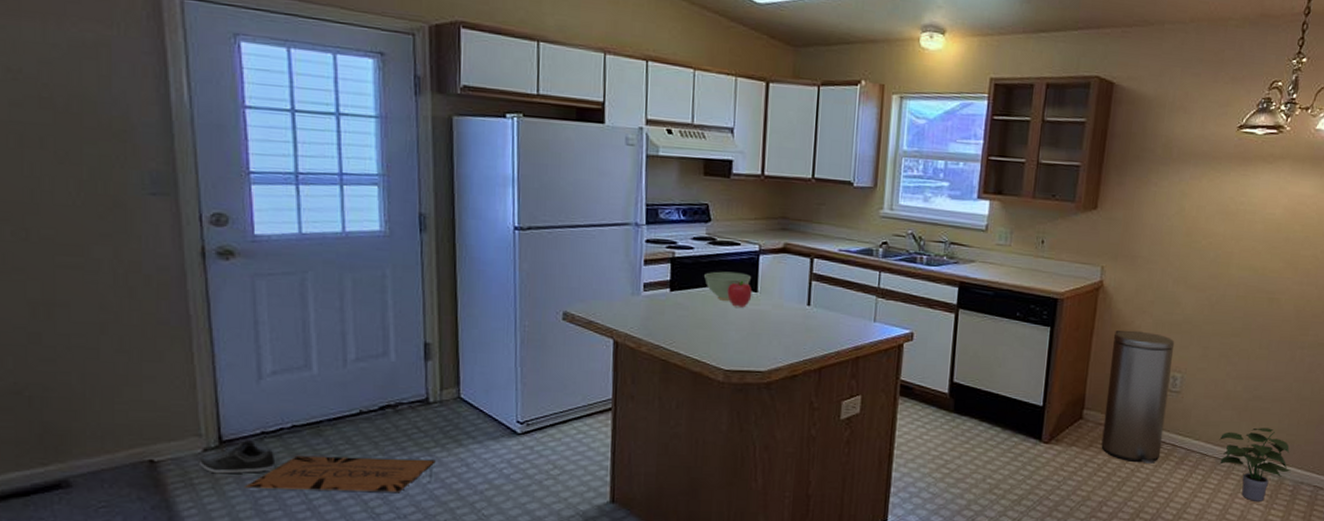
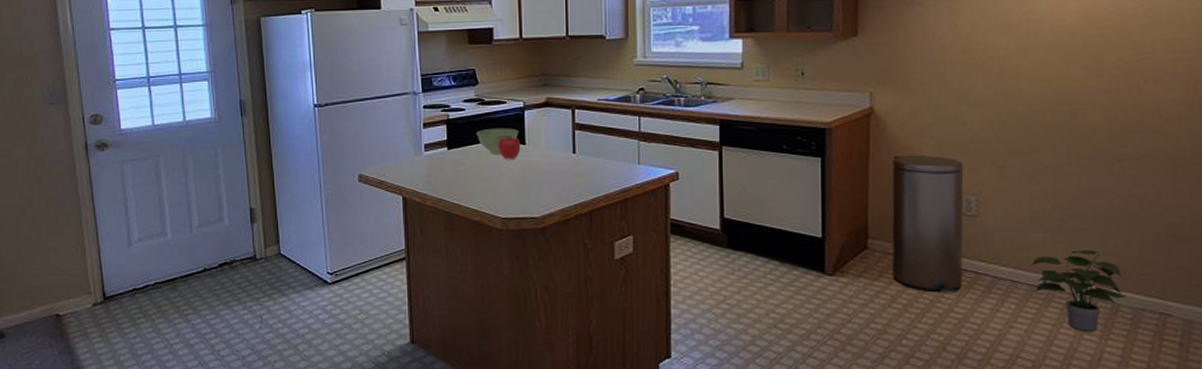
shoe: present [198,440,276,474] -> none [90,296,145,324]
doormat: present [244,455,436,492] -> none [123,307,265,337]

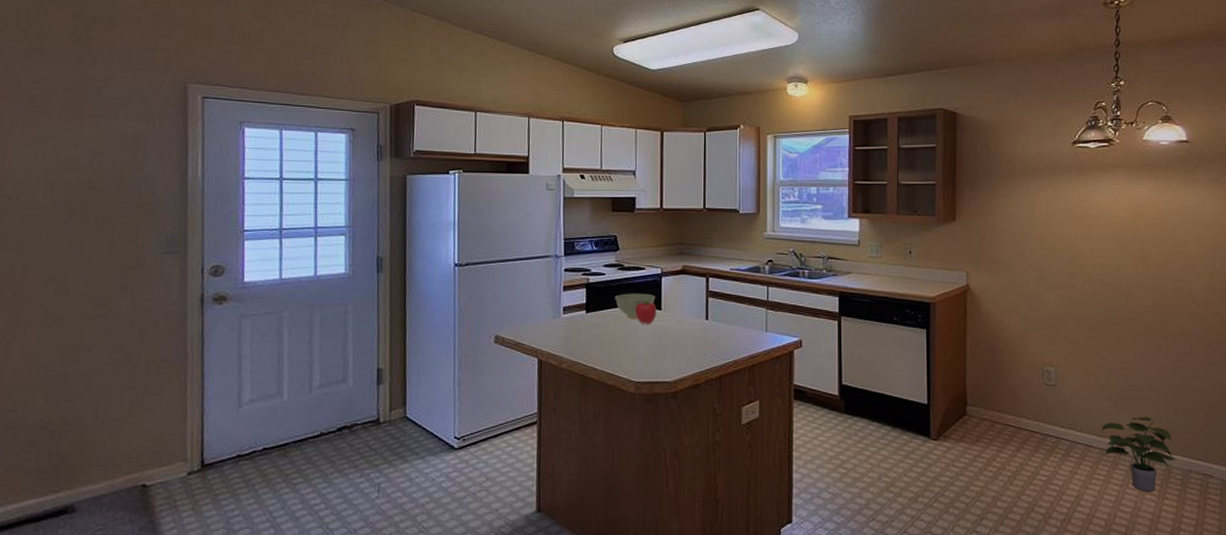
pedal bin: present [892,155,964,294] -> none [985,329,1046,458]

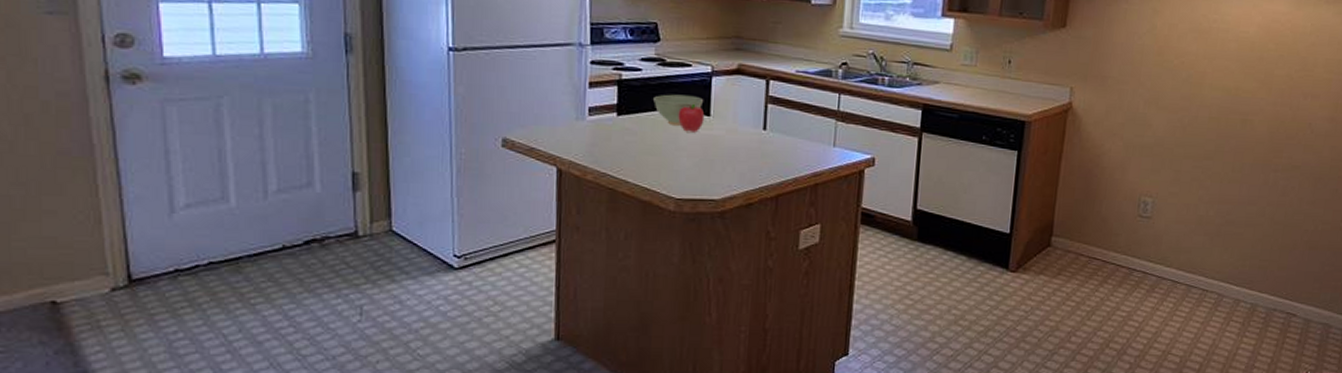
potted plant: present [1101,417,1177,491] -> none [1190,253,1264,329]

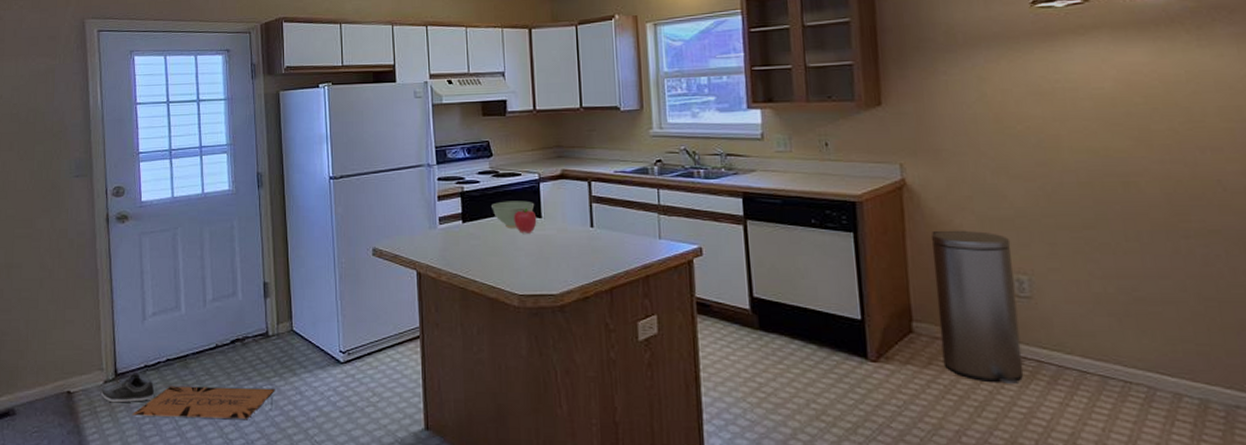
shoe: none [106,278,192,315] -> present [100,373,155,403]
doormat: none [157,294,366,332] -> present [132,386,275,419]
pedal bin: none [1070,154,1146,293] -> present [930,230,1024,385]

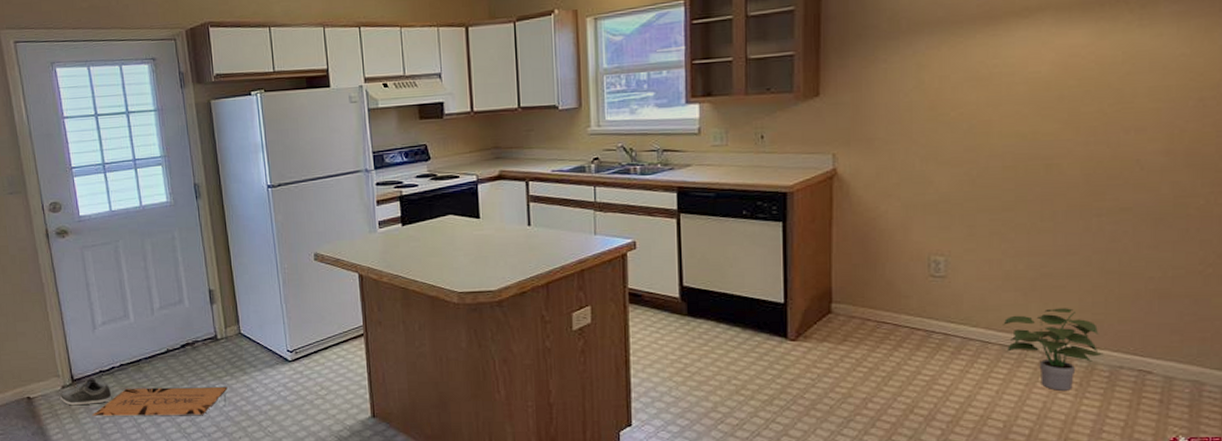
bowl: present [492,200,535,228] -> none [430,202,473,230]
fruit: present [514,207,537,233] -> none [452,209,475,234]
pedal bin: present [930,230,1024,385] -> none [856,216,932,357]
potted plant: none [1100,337,1216,431] -> present [1003,308,1104,391]

